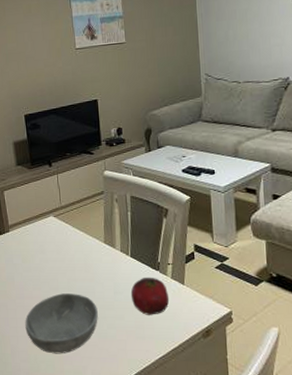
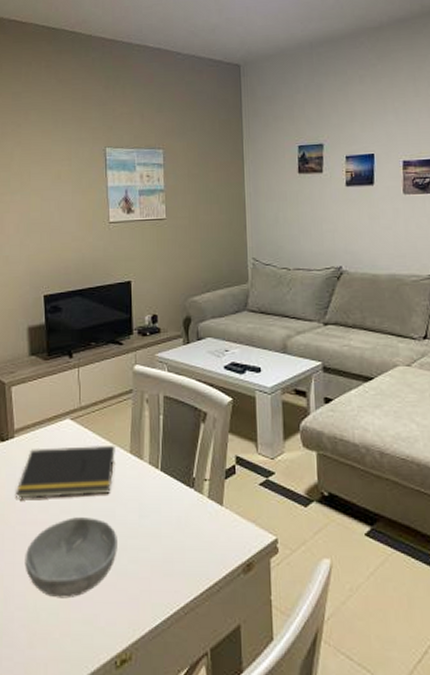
notepad: none [14,236,92,279] -> present [16,445,115,499]
fruit: present [130,277,170,315] -> none [158,496,205,545]

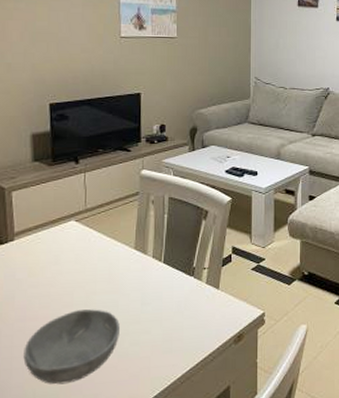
notepad: present [16,445,115,499] -> none [15,242,120,298]

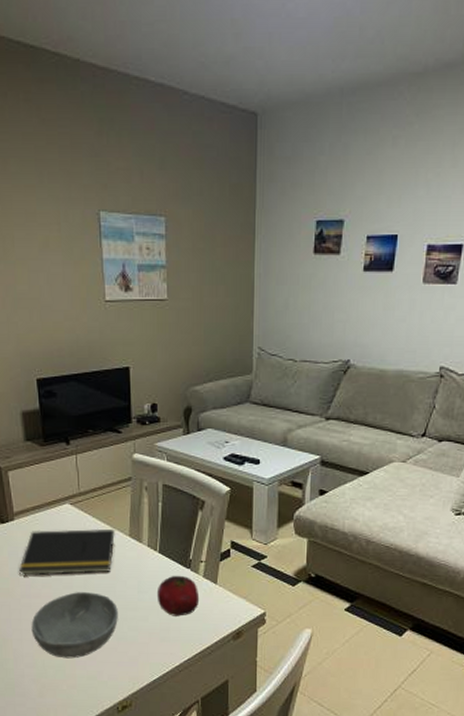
notepad: none [15,242,120,298] -> present [19,528,115,576]
fruit: none [160,283,202,326] -> present [156,575,200,616]

